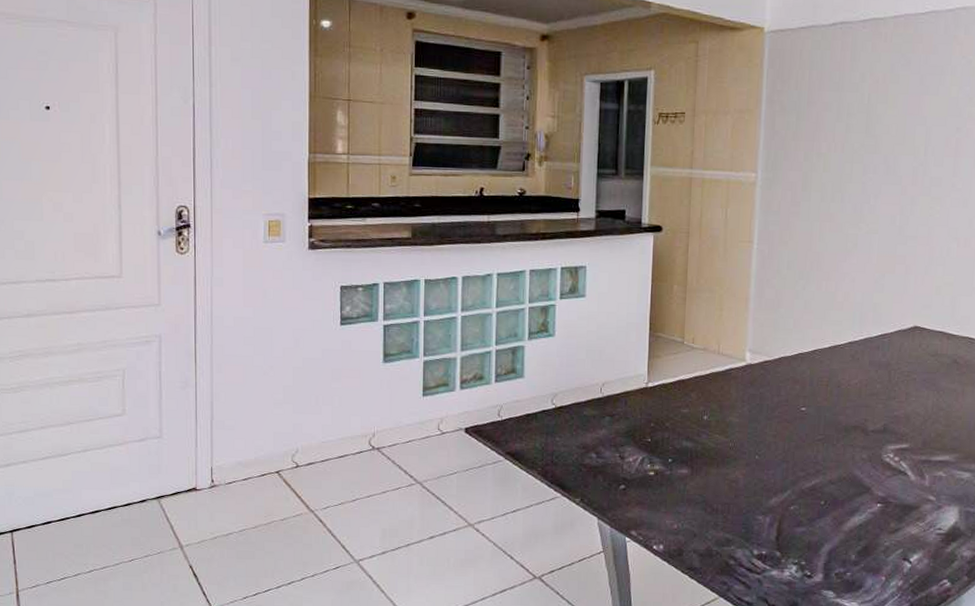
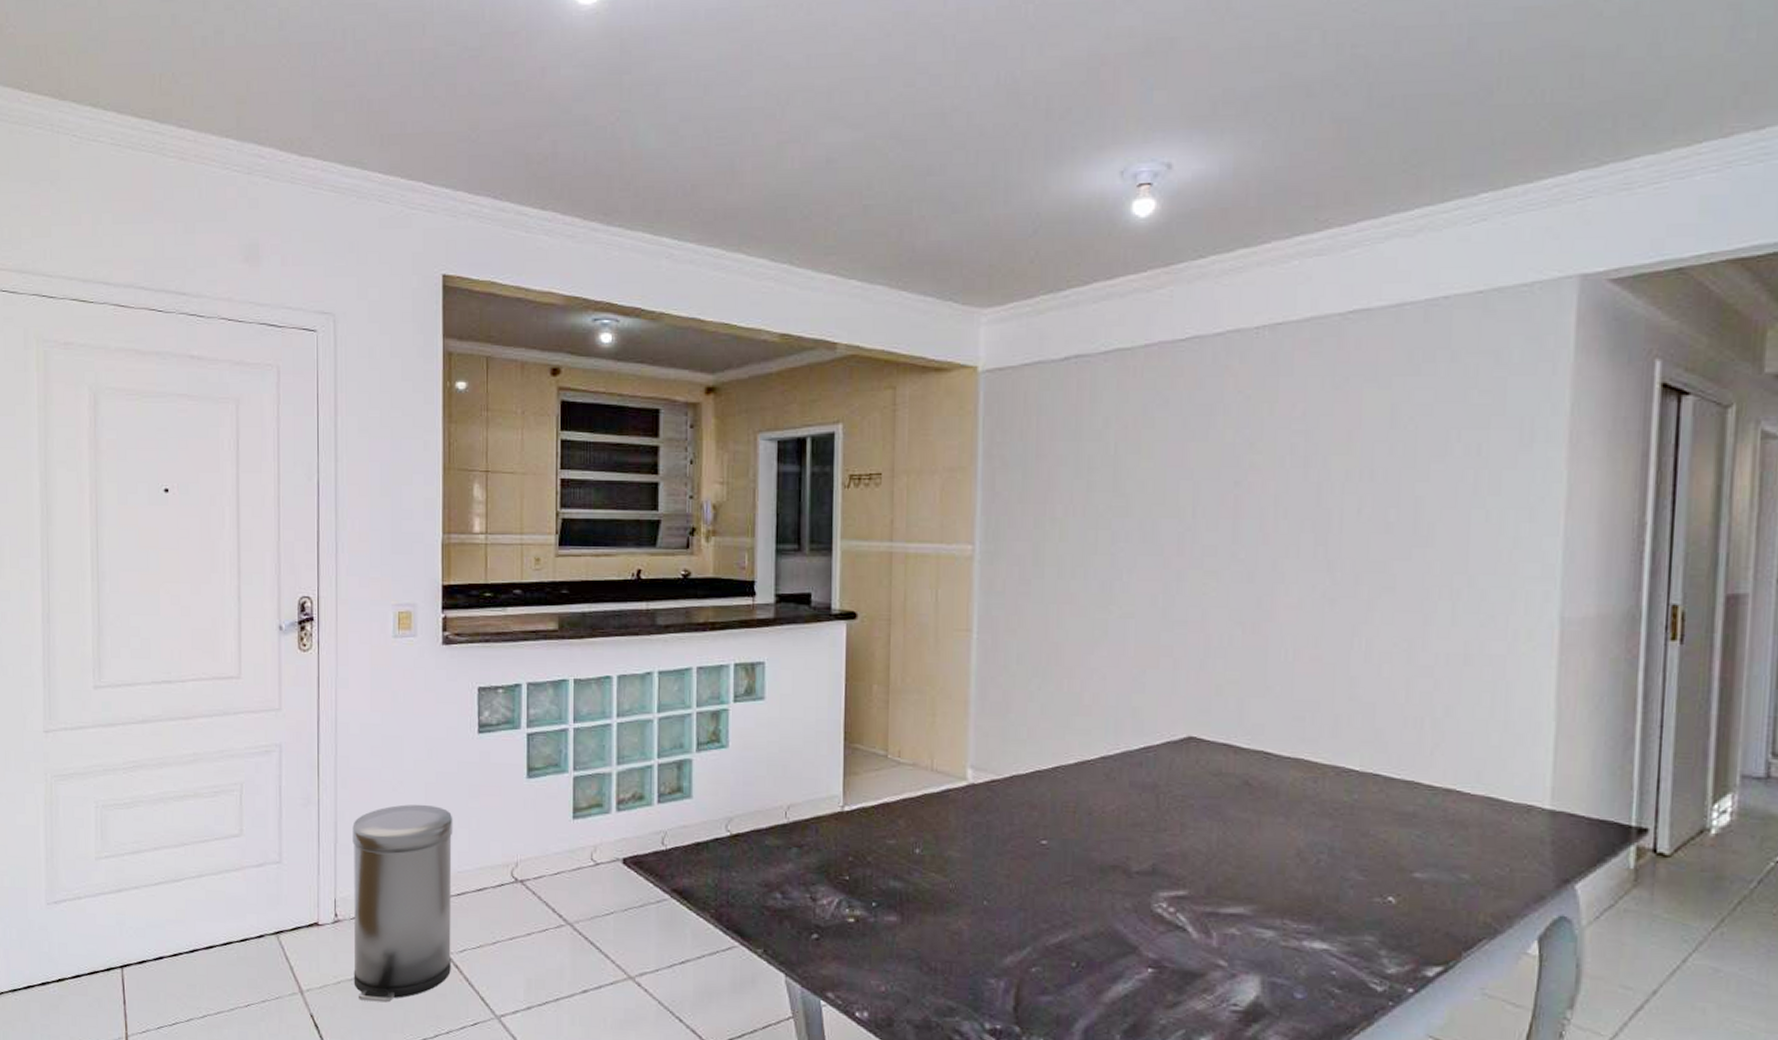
pedal bin: none [227,385,318,553] -> present [352,804,453,1003]

